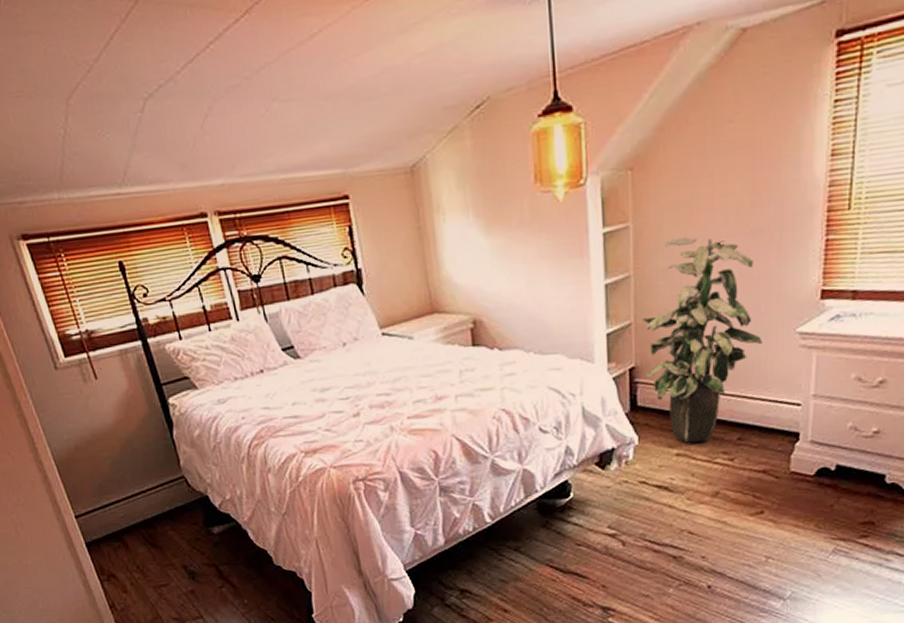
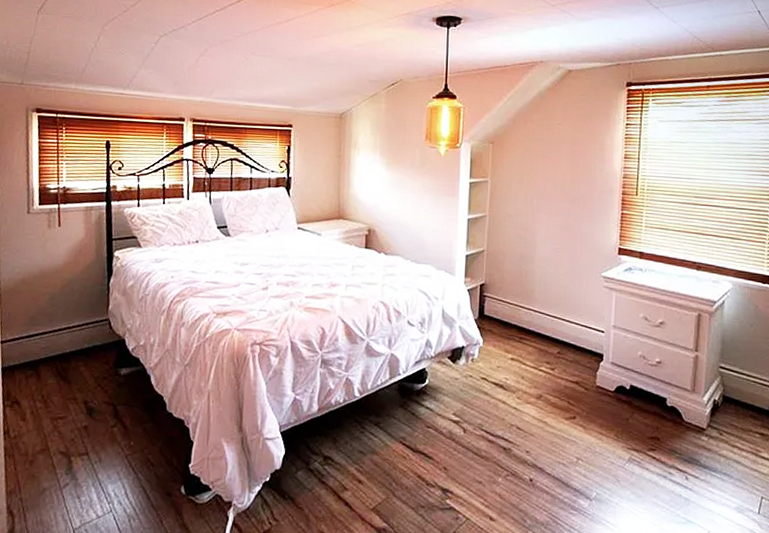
indoor plant: present [642,237,763,443] -> none [492,195,578,351]

